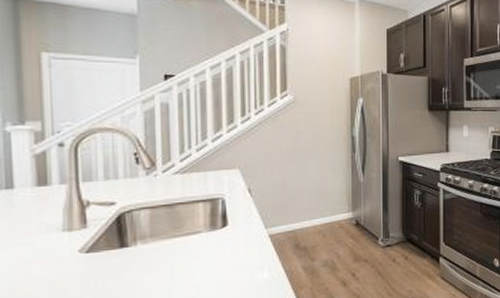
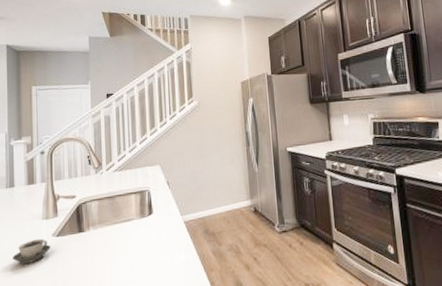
cup: none [13,255,77,289] -> present [12,238,51,265]

